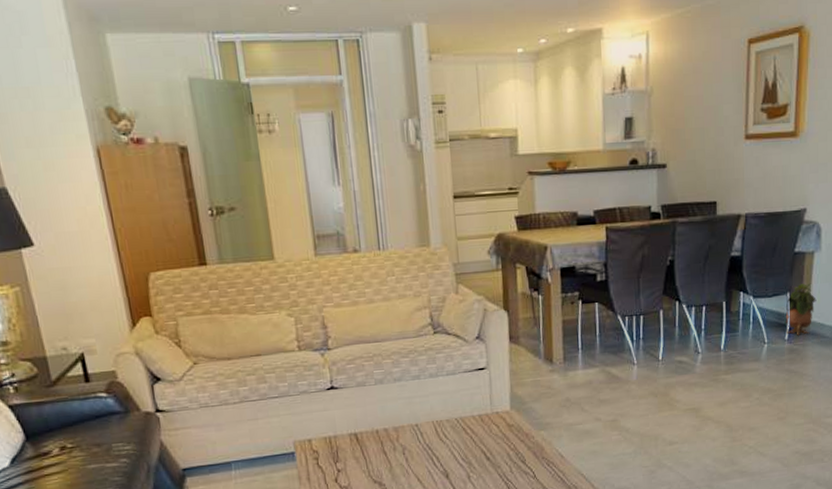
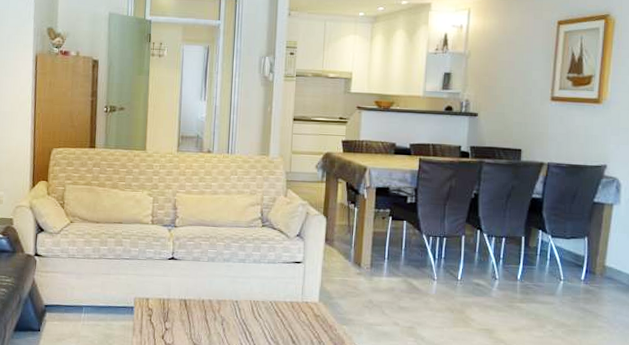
potted plant: present [785,283,817,336] -> none [582,231,614,278]

